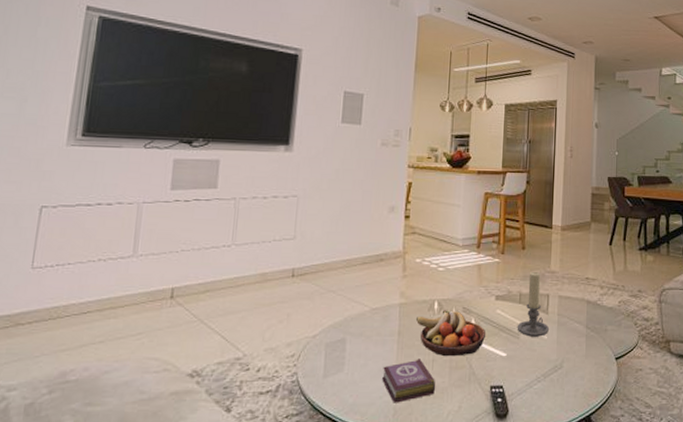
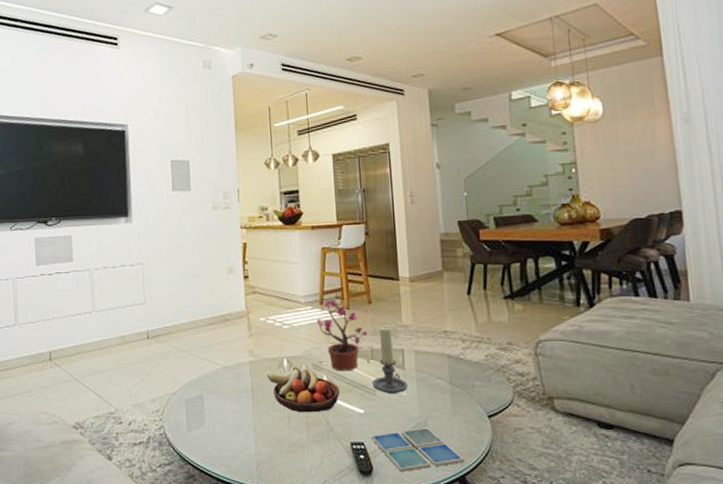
book: present [382,359,436,403] -> none [241,415,295,457]
potted plant: none [468,244,519,315] -> present [317,300,372,372]
drink coaster: none [511,370,591,414] -> present [371,428,464,471]

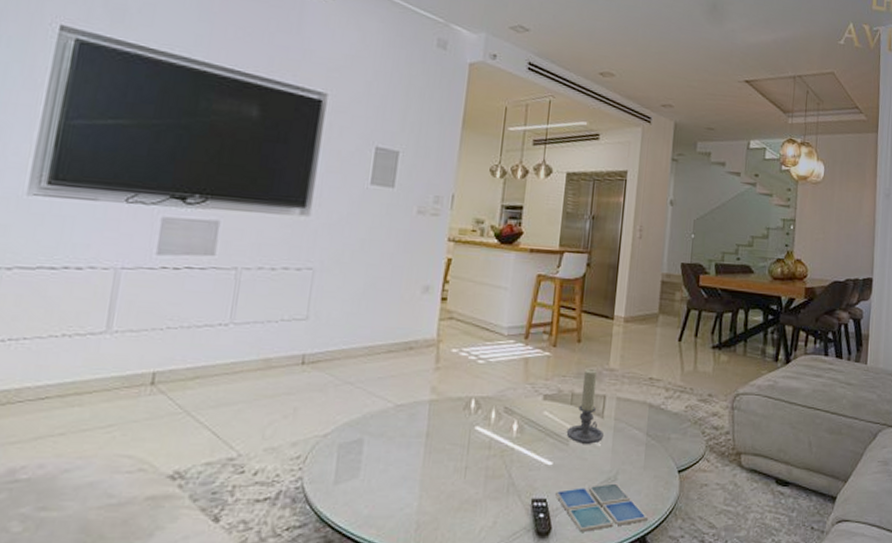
fruit bowl: present [266,366,340,413] -> none [447,408,531,464]
potted plant: present [317,300,372,372] -> none [510,334,571,417]

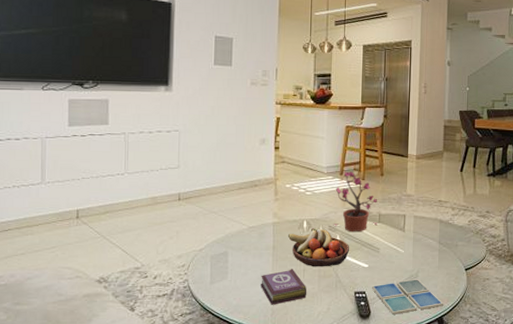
book: none [404,465,468,516] -> present [261,269,307,305]
fruit bowl: none [447,408,531,464] -> present [287,227,350,267]
potted plant: none [510,334,571,417] -> present [333,171,379,232]
candle holder: present [566,369,605,444] -> none [377,196,406,251]

